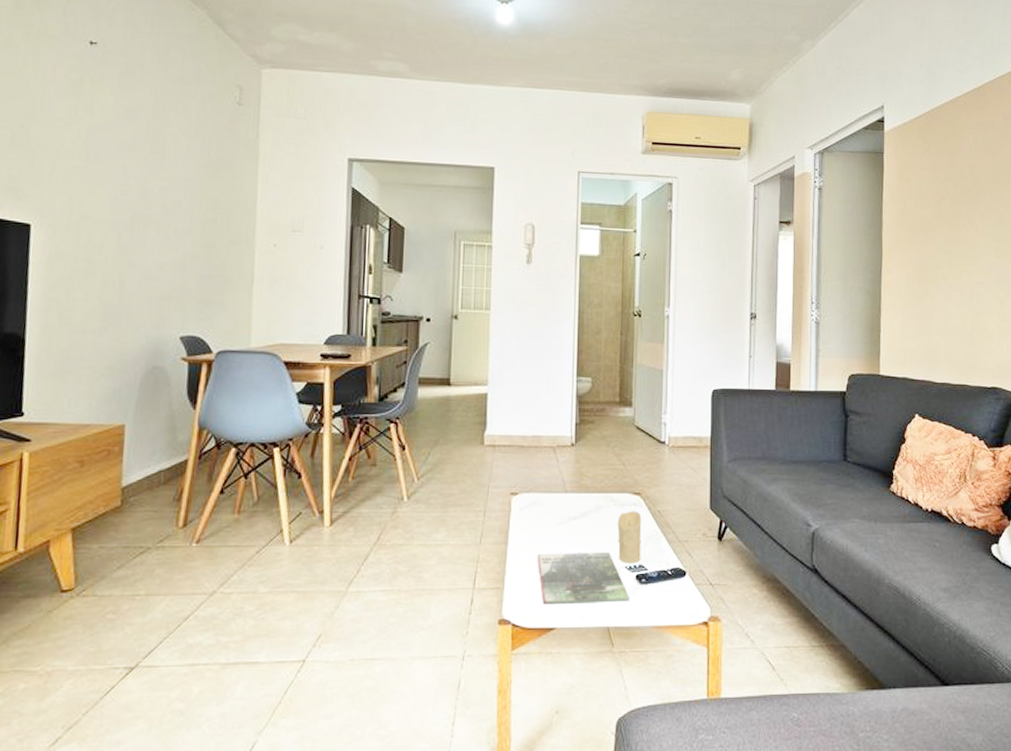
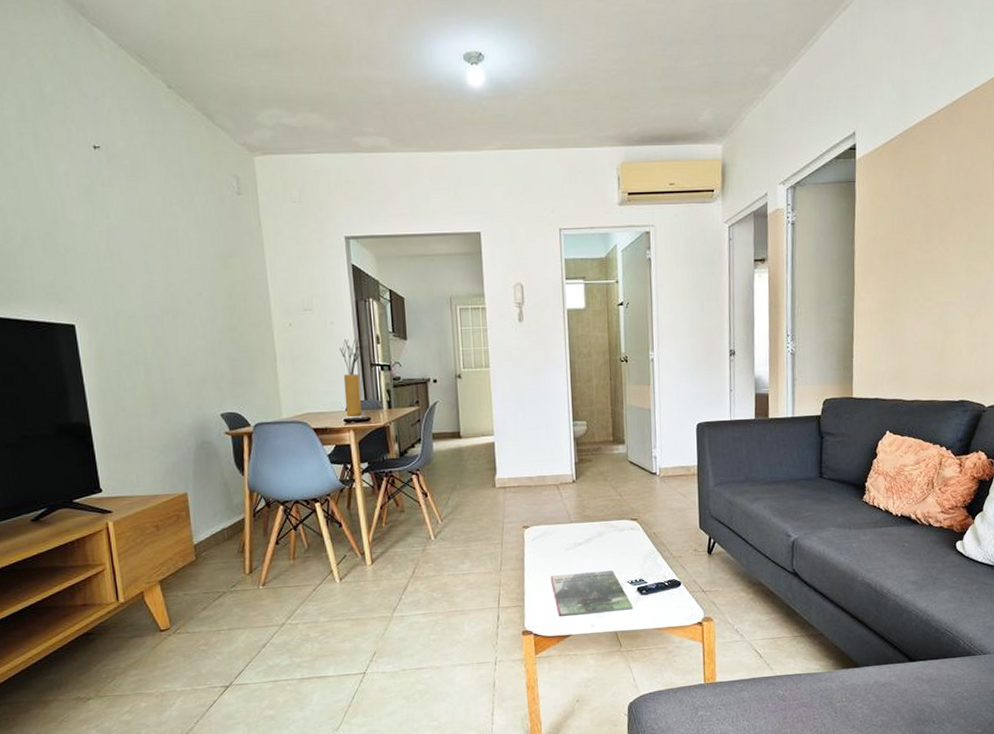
vase: none [324,264,355,352] -> present [340,336,365,417]
candle: present [617,511,642,564] -> none [618,534,641,579]

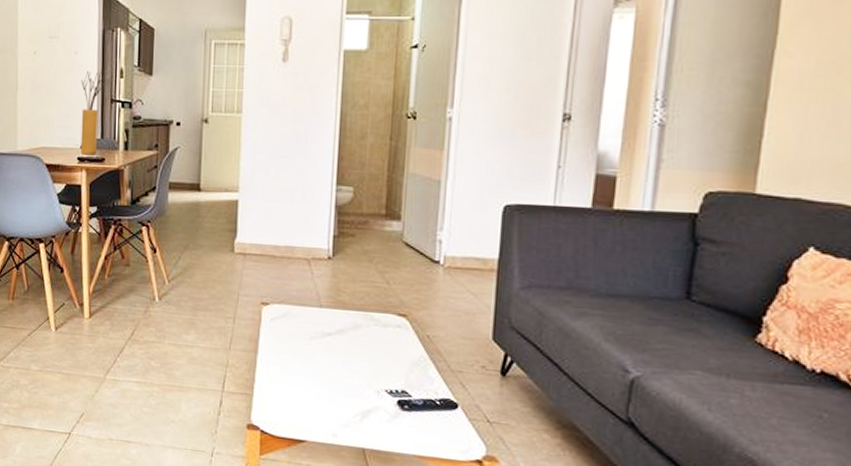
magazine: present [550,570,633,617] -> none [288,365,389,426]

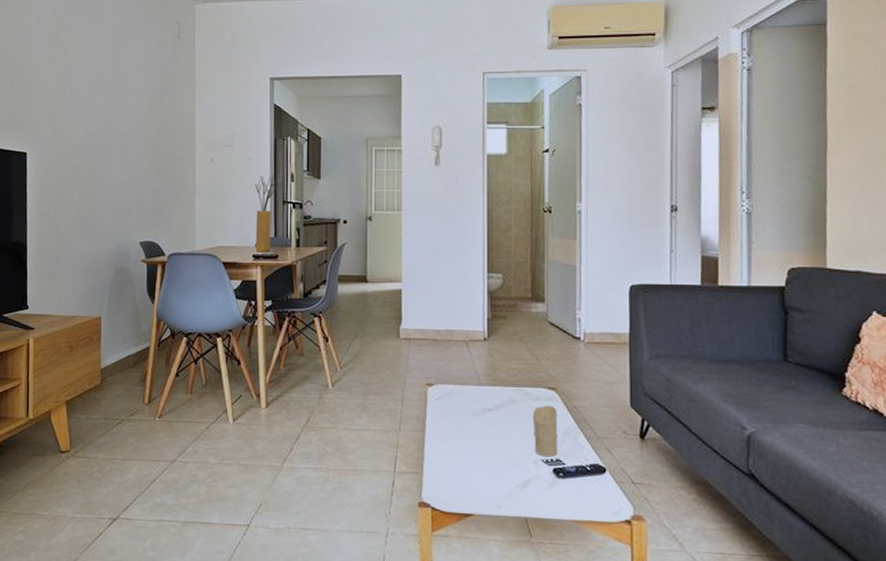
candle: none [377,332,407,388] -> present [532,405,558,457]

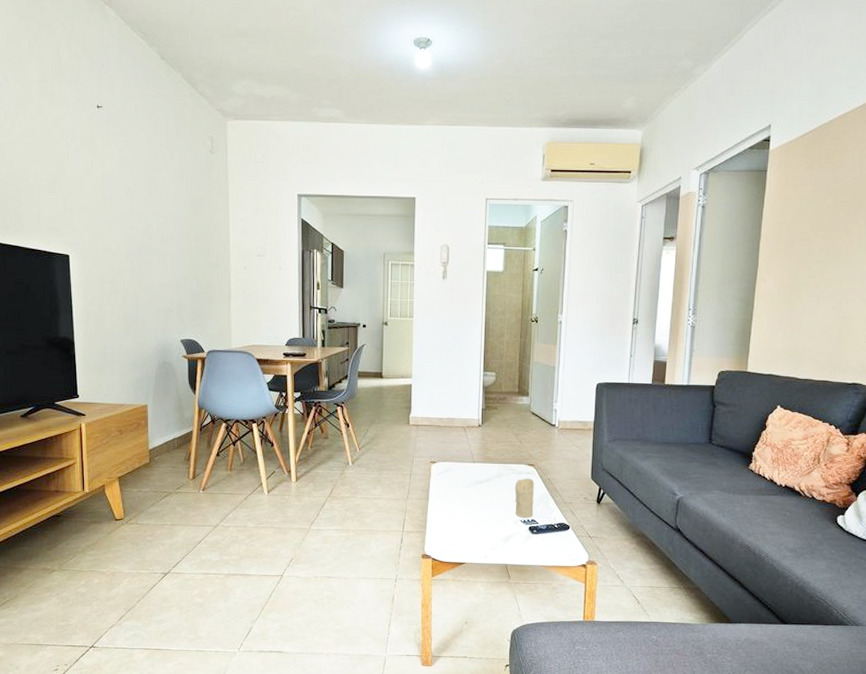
vase: present [255,173,279,253] -> none [285,282,306,351]

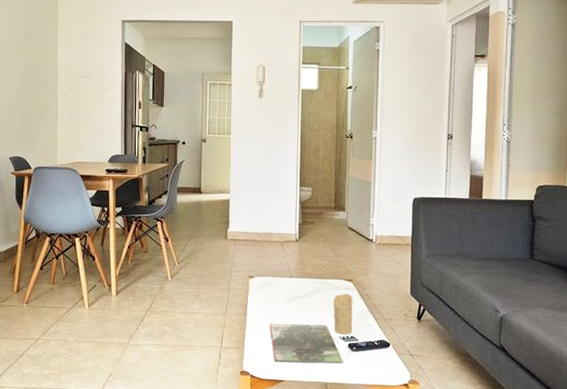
magazine: none [451,507,523,546] -> present [269,323,343,364]

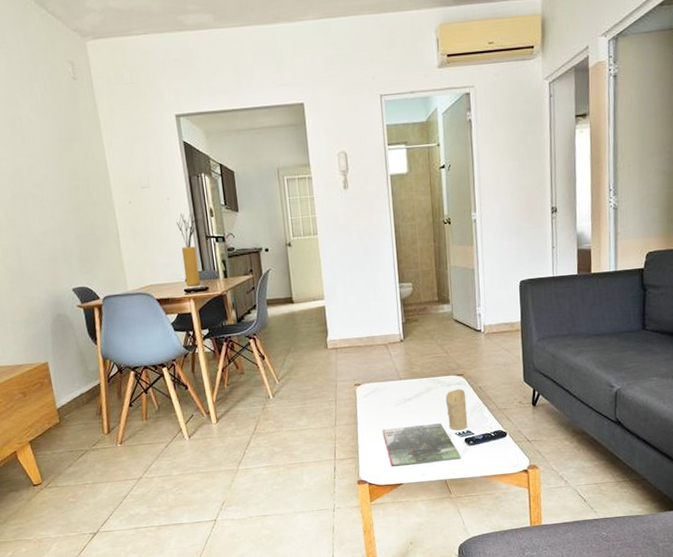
vase: none [108,101,129,168] -> present [176,210,200,287]

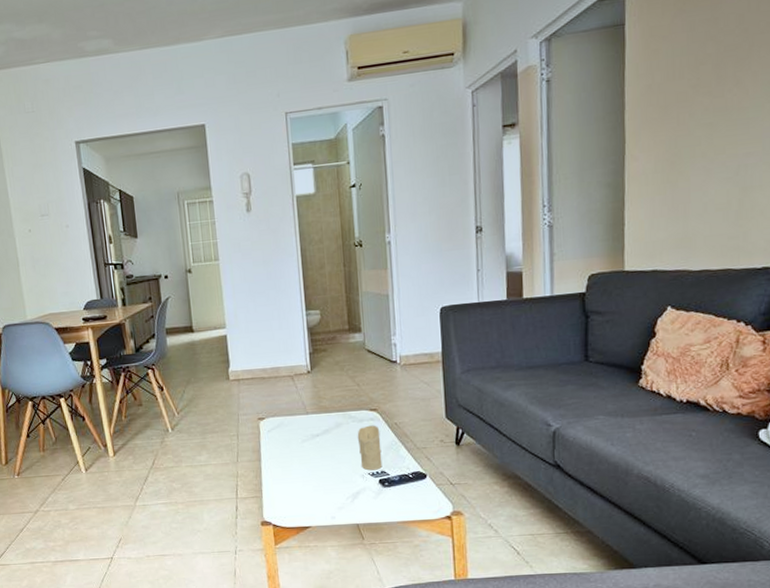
vase: present [176,210,200,287] -> none [75,237,99,316]
magazine: present [382,423,461,467] -> none [287,462,375,508]

